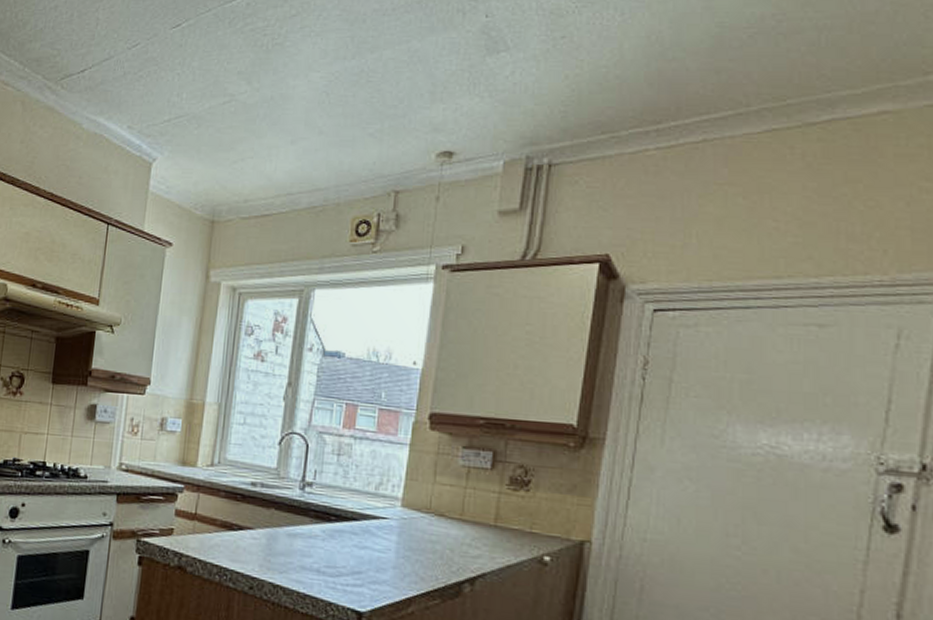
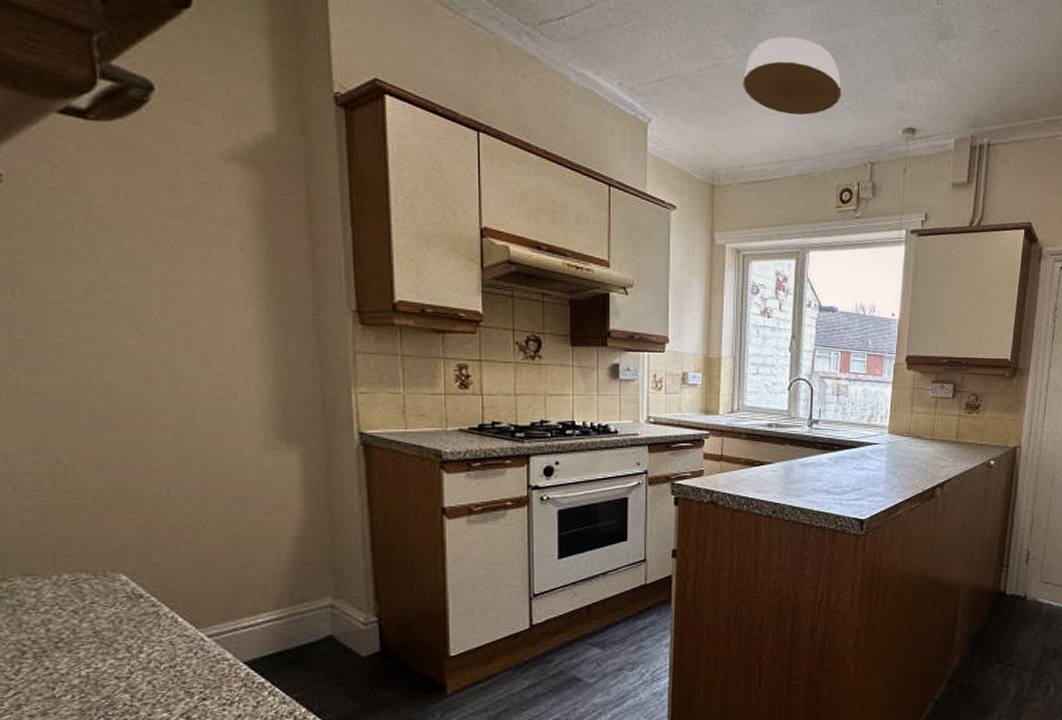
ceiling light: none [254,67,365,146] -> present [743,36,842,116]

